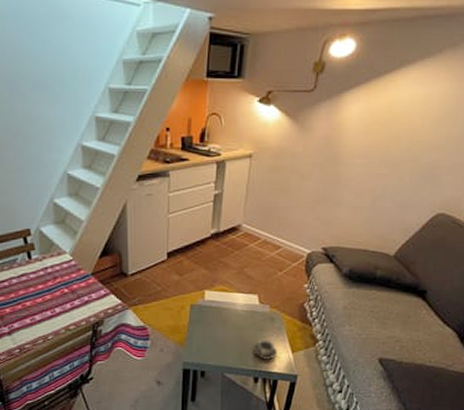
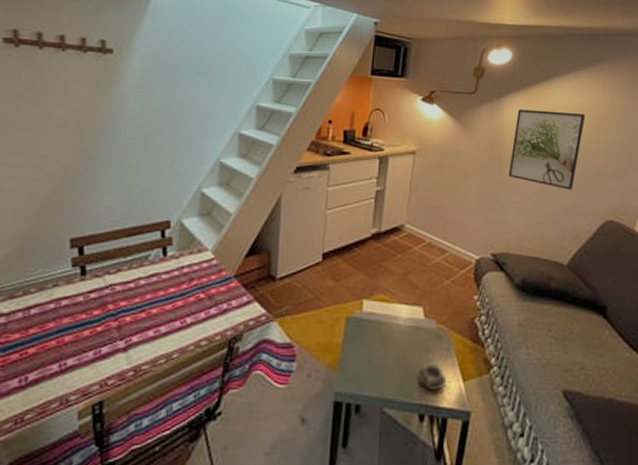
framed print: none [343,105,429,186] -> present [508,109,586,190]

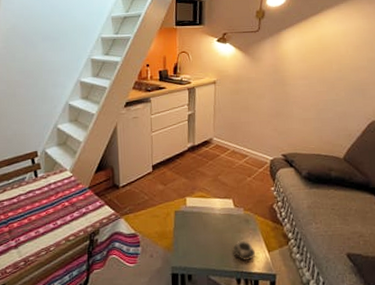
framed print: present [508,109,586,190] -> none [290,38,350,100]

